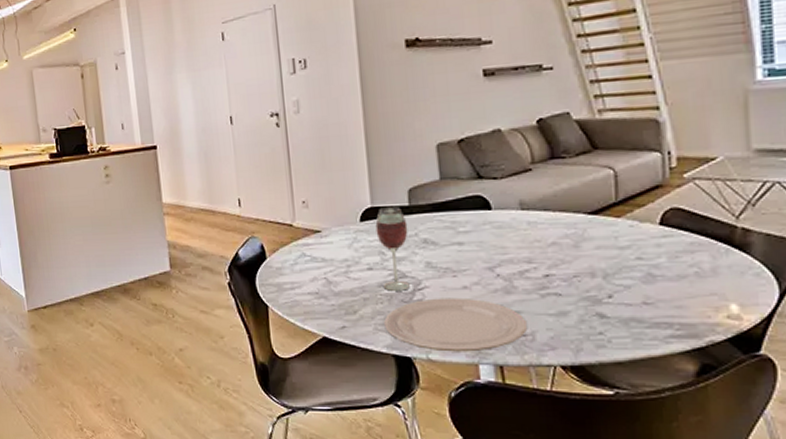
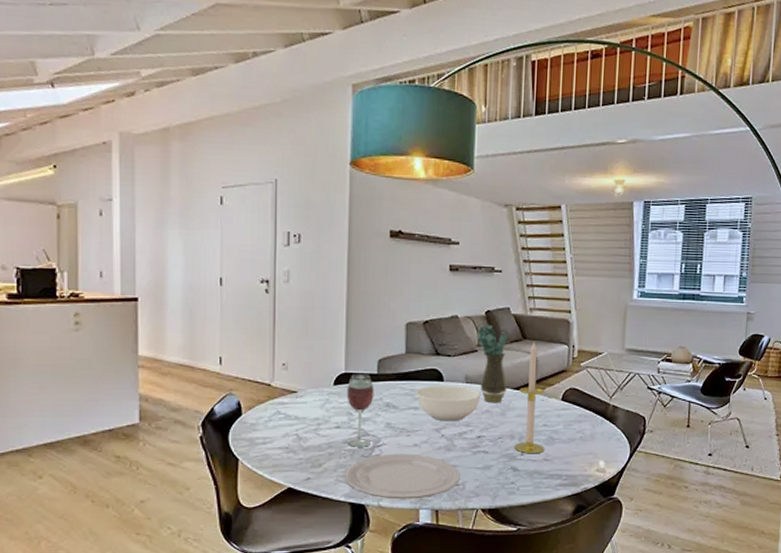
bowl: none [459,214,543,258] -> present [417,386,481,422]
vase: none [526,132,579,232] -> present [475,321,508,402]
candle: none [595,152,643,296] -> present [514,342,545,454]

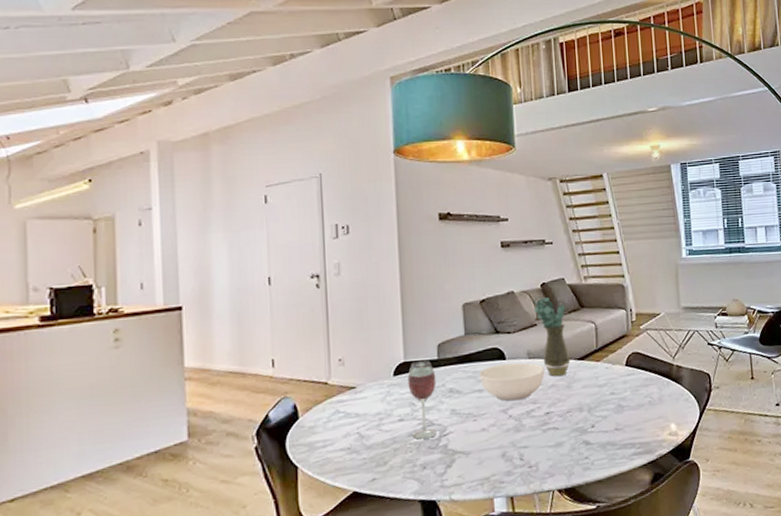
plate: present [345,453,461,499] -> none [412,439,533,491]
candle: present [514,342,545,454] -> none [582,310,615,425]

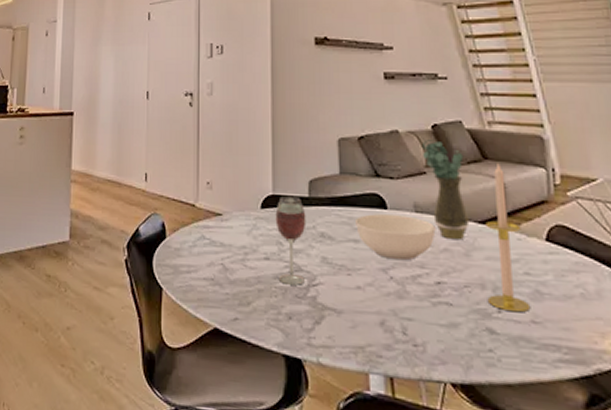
candle: none [582,310,615,425] -> present [485,163,531,313]

